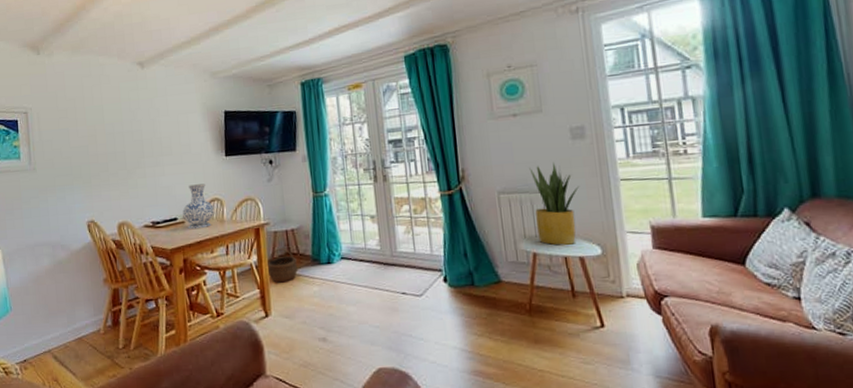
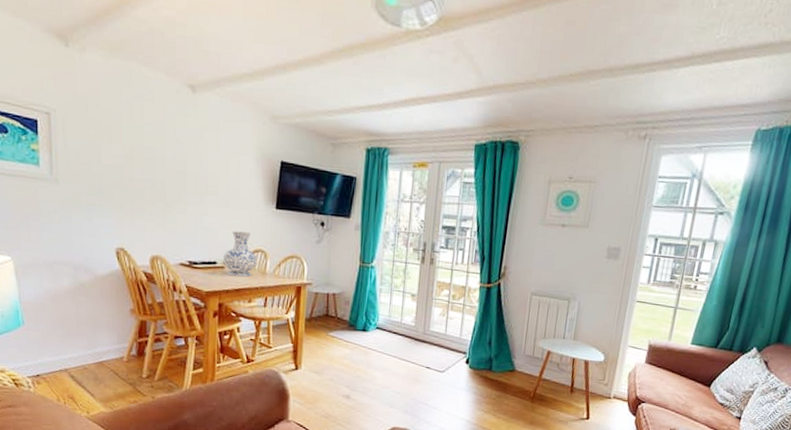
wicker basket: present [268,248,298,283] -> none [304,309,333,341]
planter: present [529,162,580,246] -> none [555,275,602,349]

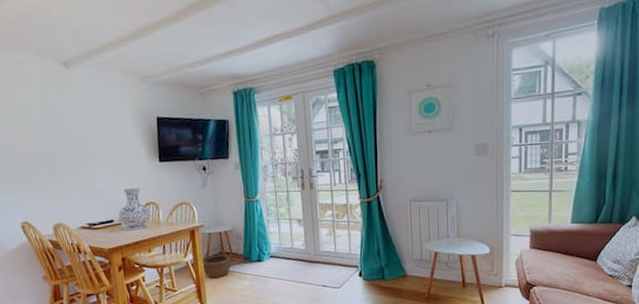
wicker basket: none [304,309,333,341] -> present [203,248,231,278]

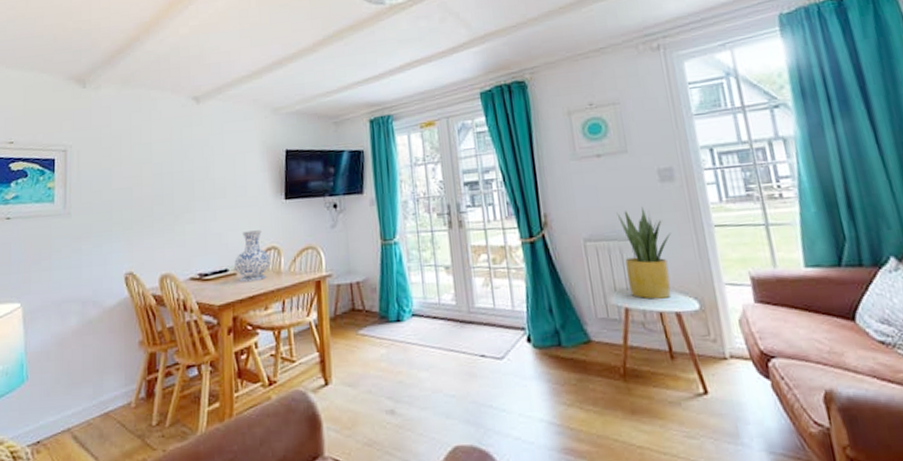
wicker basket: present [203,248,231,278] -> none [329,303,363,345]
planter: none [438,175,479,246] -> present [616,206,672,300]

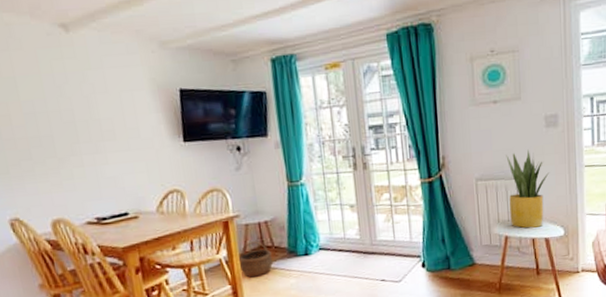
vase: present [233,230,271,283] -> none [134,173,175,226]
wicker basket: none [329,303,363,345] -> present [239,241,273,278]

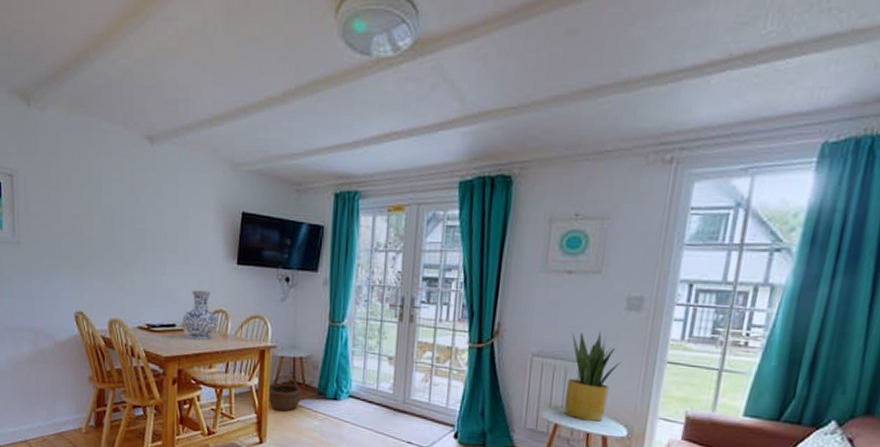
vase: none [134,173,175,226] -> present [181,290,218,341]

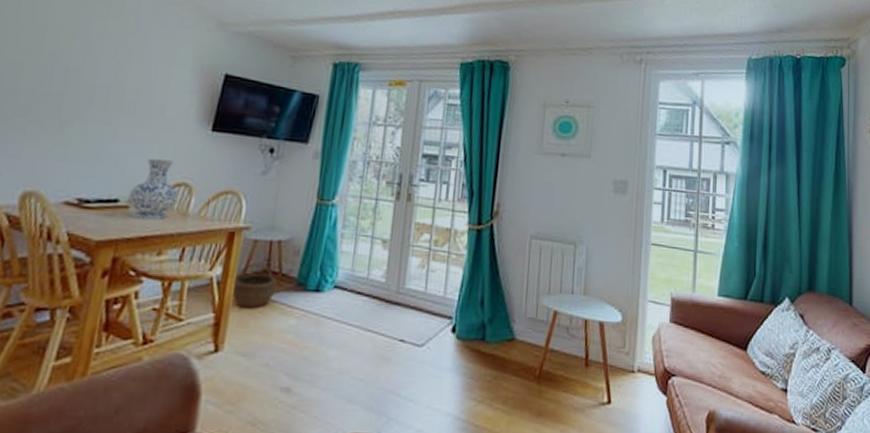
planter: present [564,331,622,422] -> none [562,213,613,307]

